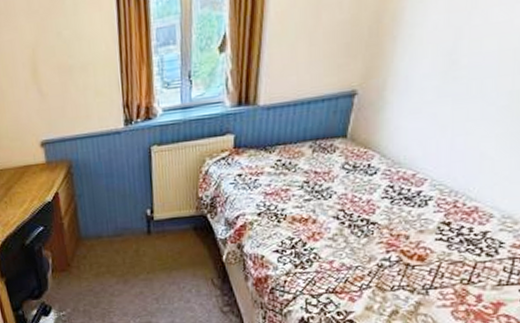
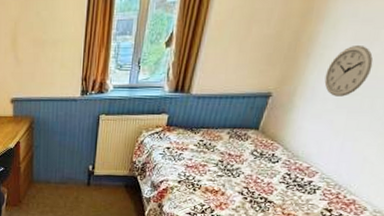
wall clock: none [419,16,475,84] -> present [324,44,374,97]

